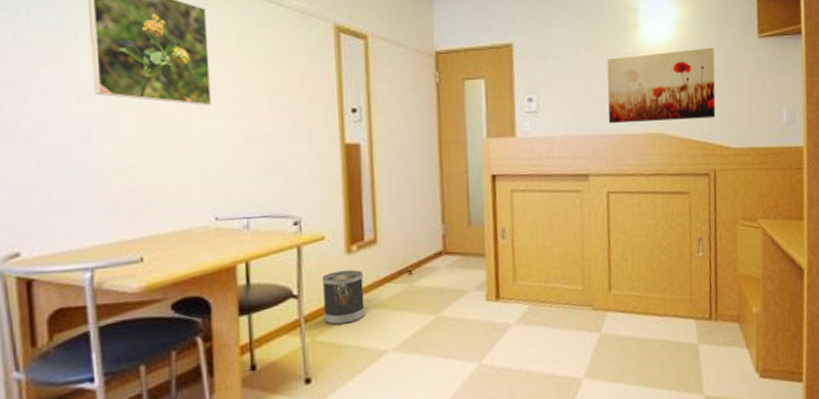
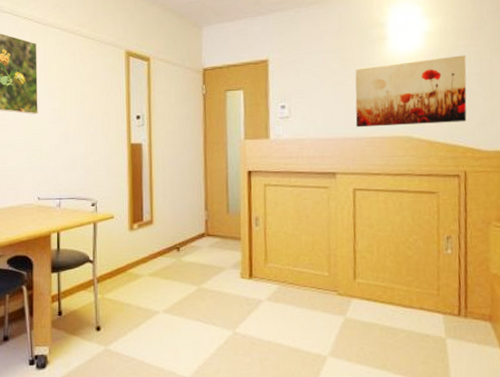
wastebasket: present [321,269,365,325] -> none [110,244,142,286]

